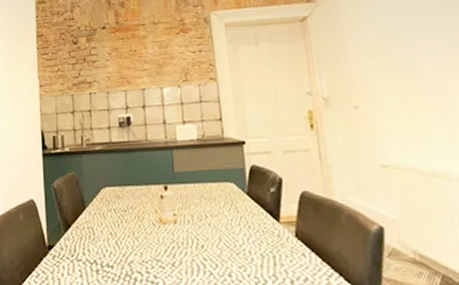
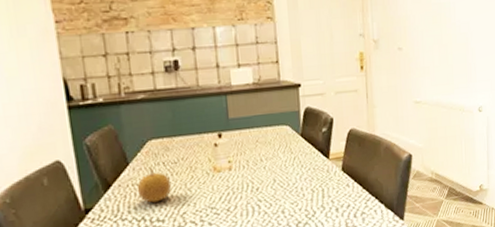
fruit: none [91,214,120,247] -> present [137,168,171,203]

